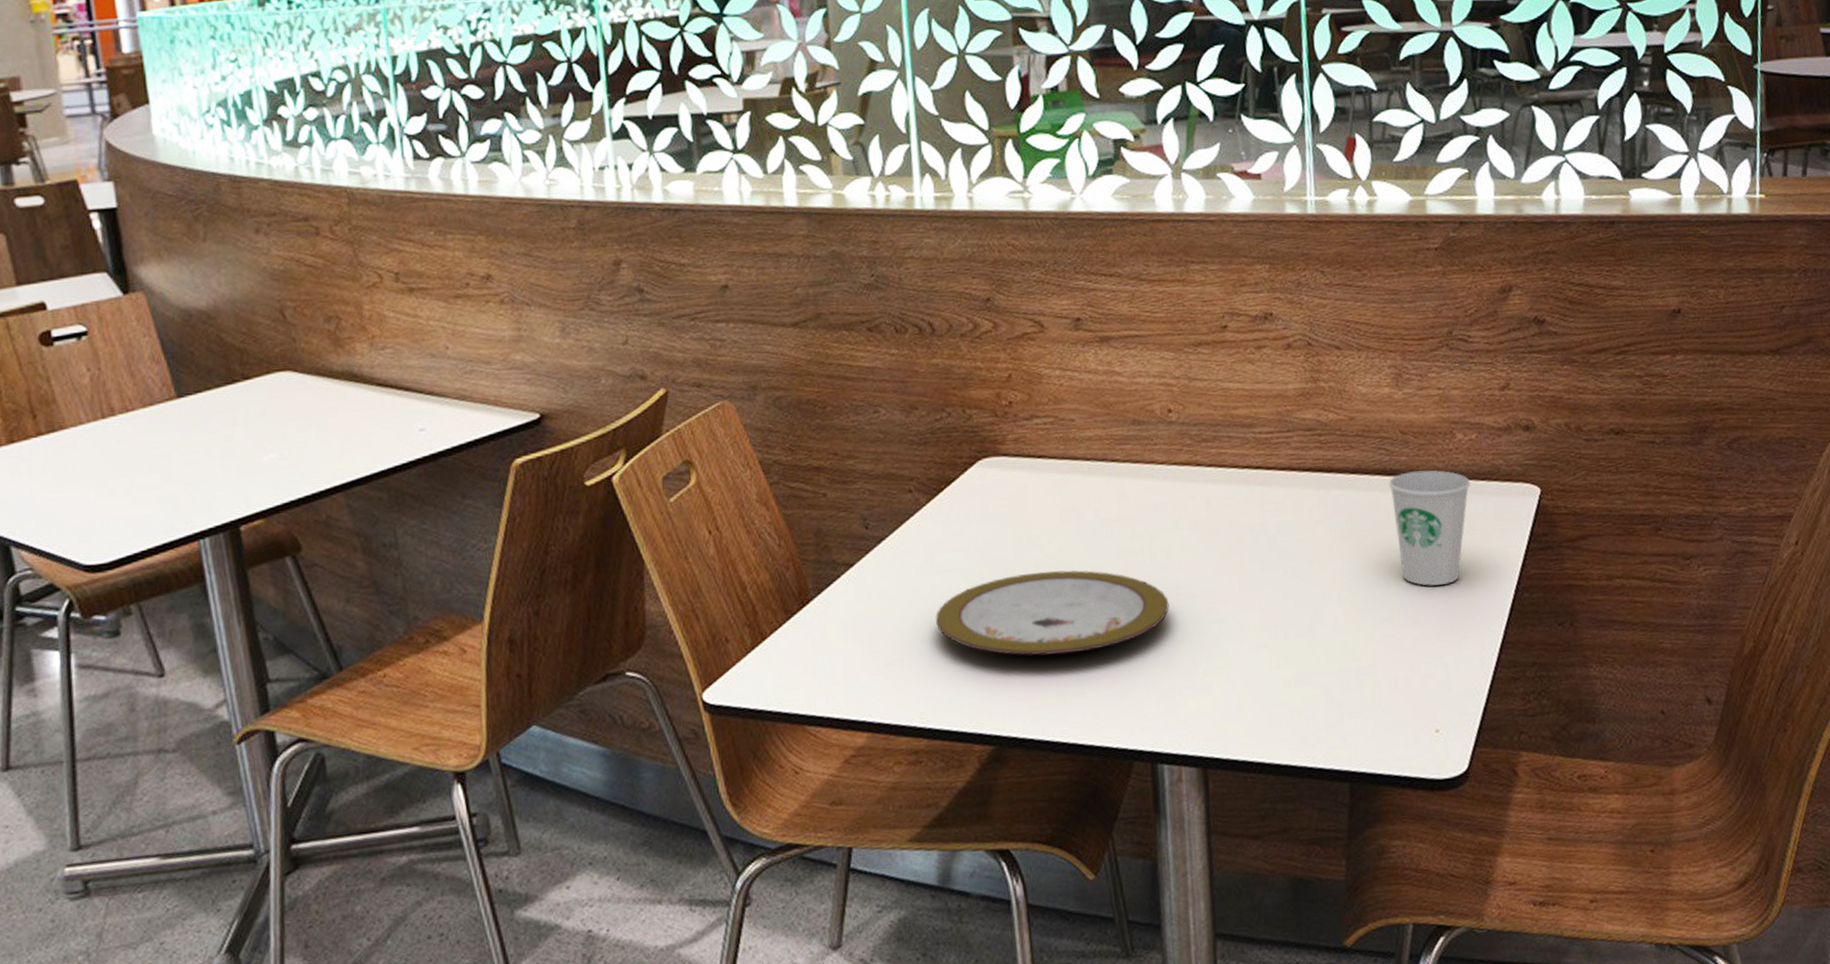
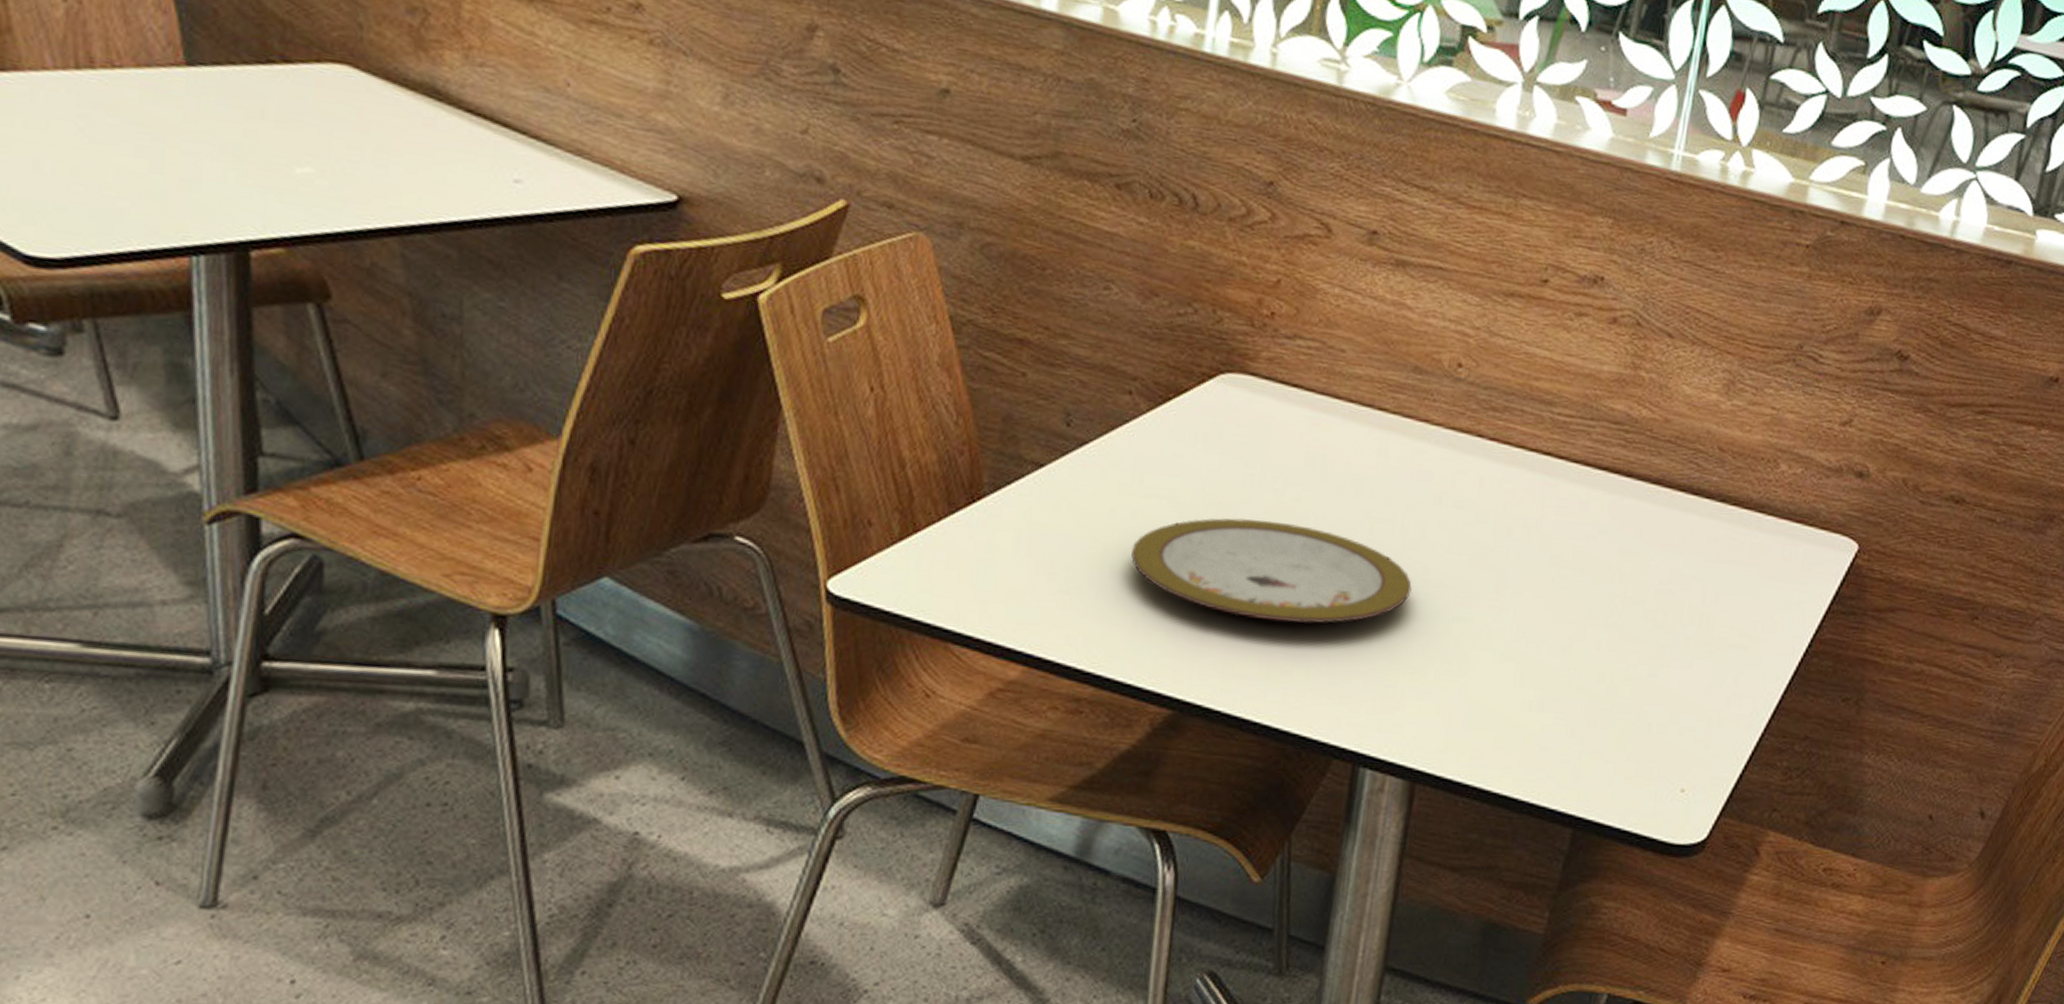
paper cup: present [1388,470,1470,586] -> none [1684,495,1783,631]

